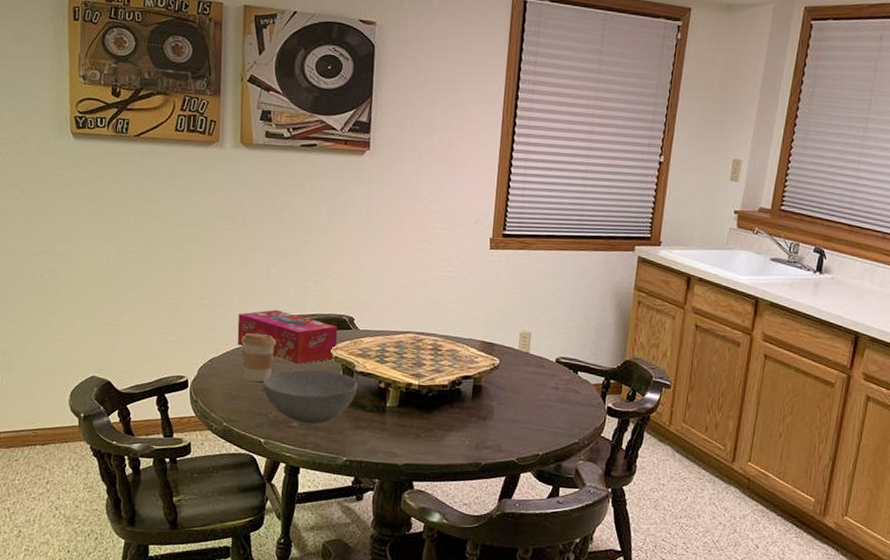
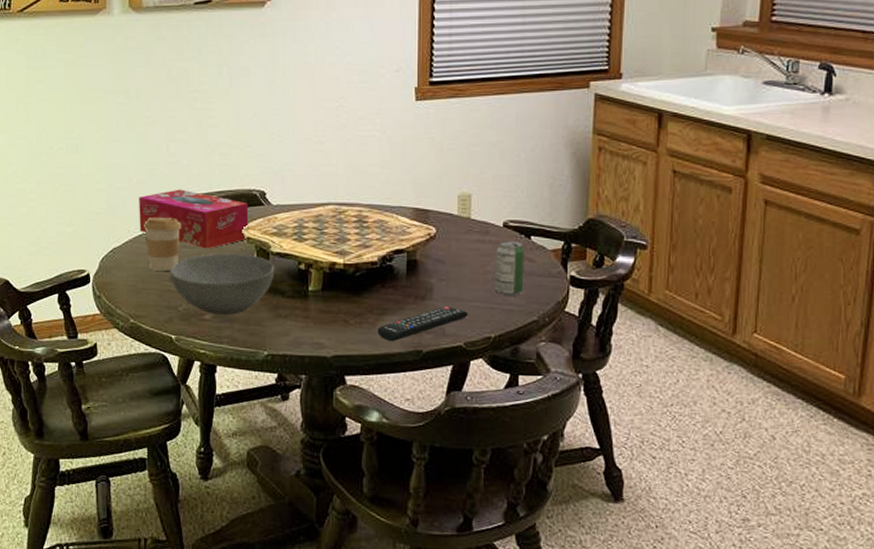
remote control: none [443,425,521,455] -> present [377,305,468,342]
beverage can: none [545,374,572,421] -> present [495,241,524,296]

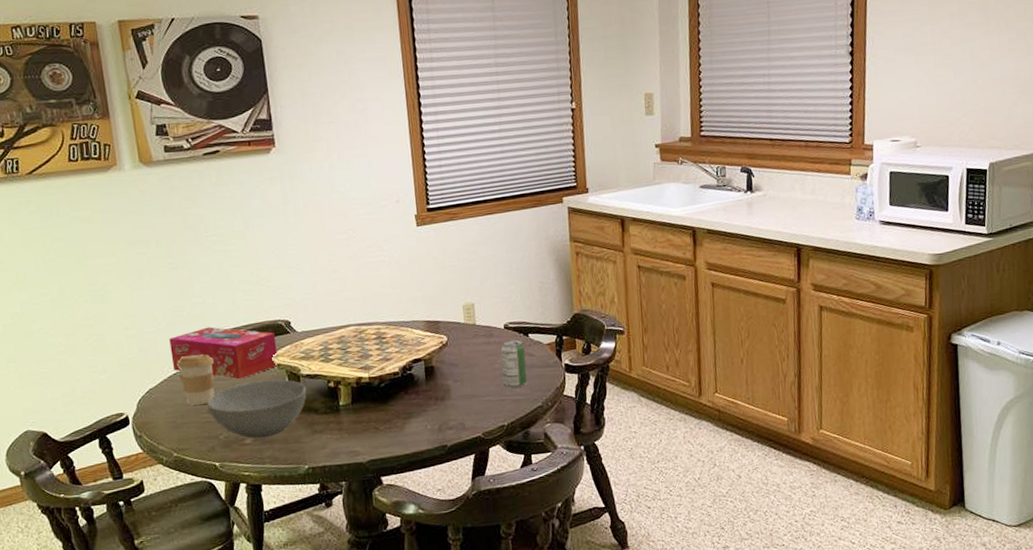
remote control: present [377,305,468,342] -> none [405,402,483,441]

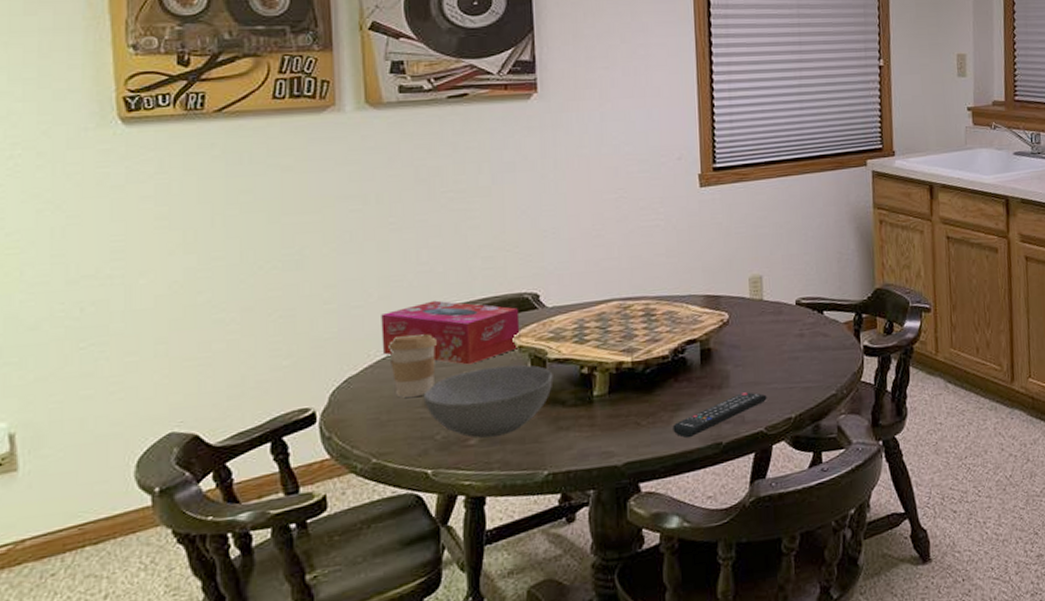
remote control: none [405,402,483,441] -> present [672,391,767,439]
beverage can: present [500,339,528,388] -> none [790,317,820,373]

